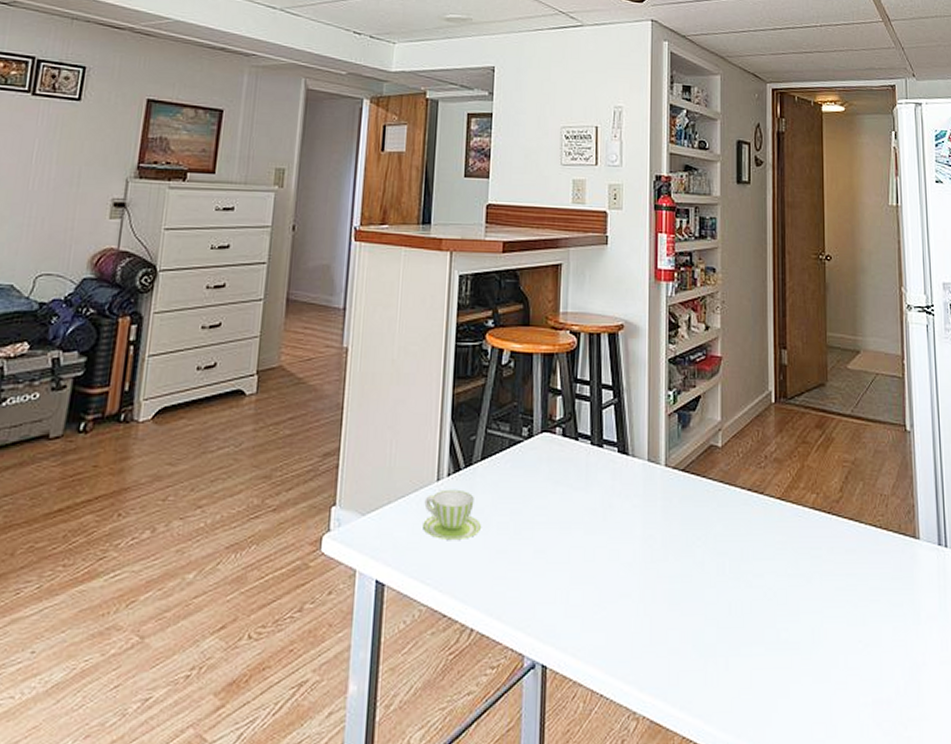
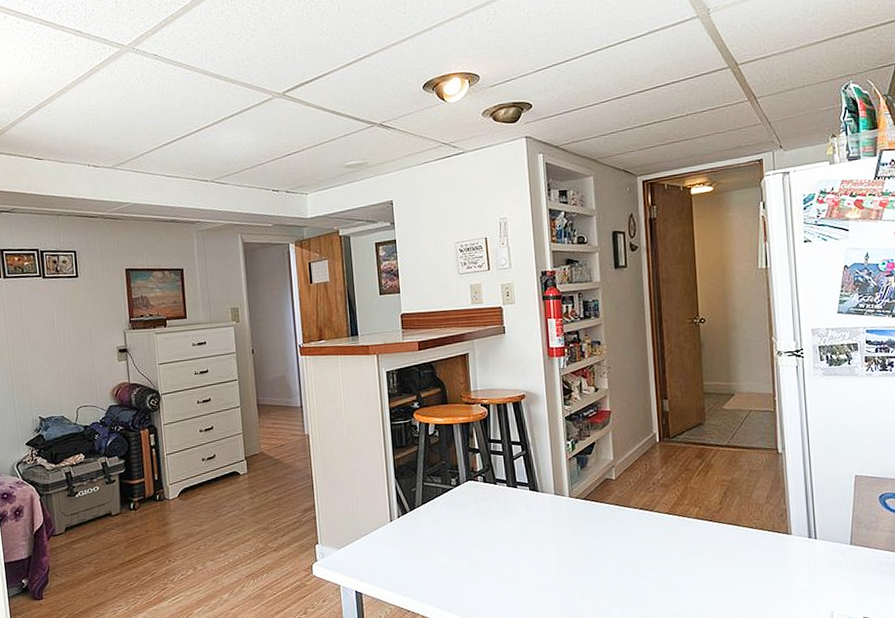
cup: present [423,489,481,539] -> none [383,526,428,561]

